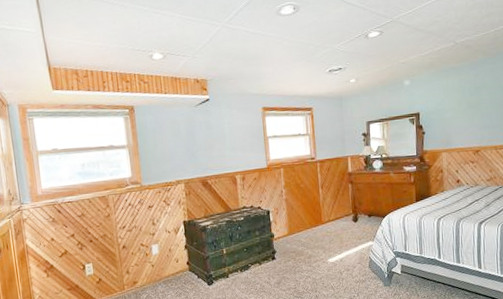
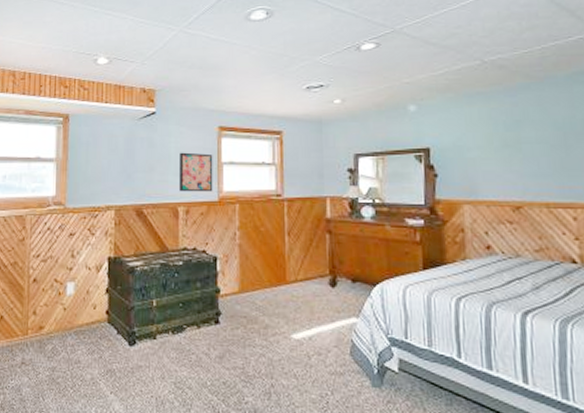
wall art: none [232,130,262,164] -> present [178,152,213,192]

